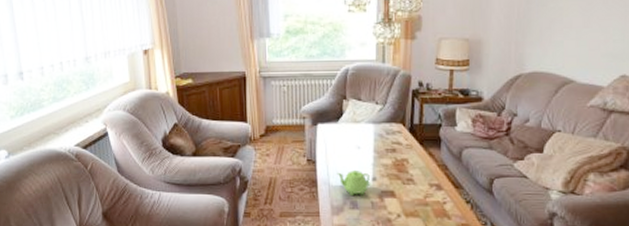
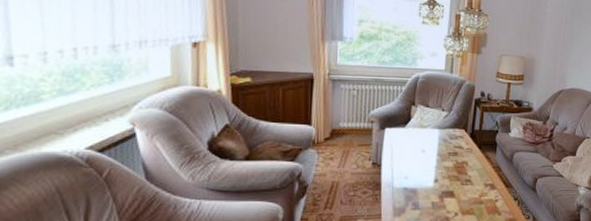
teapot: present [337,169,371,195] -> none [401,172,433,197]

